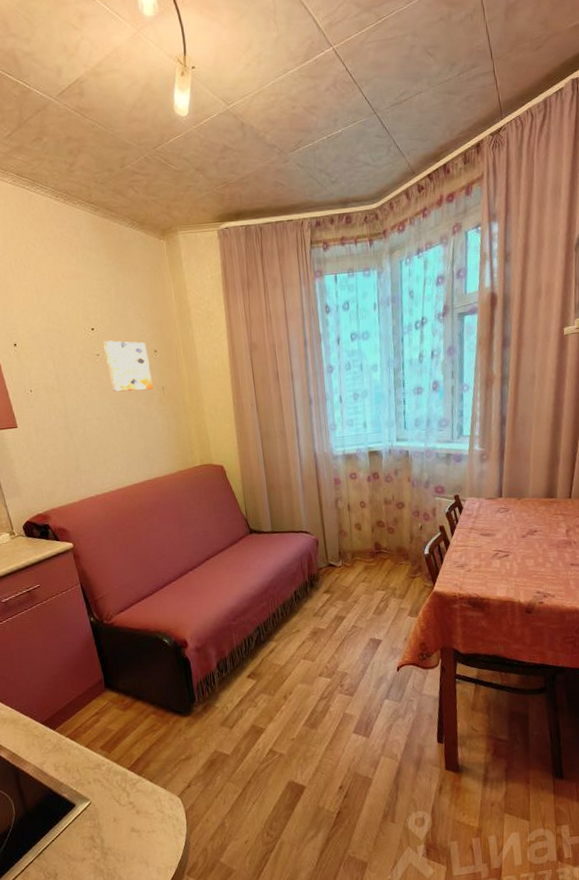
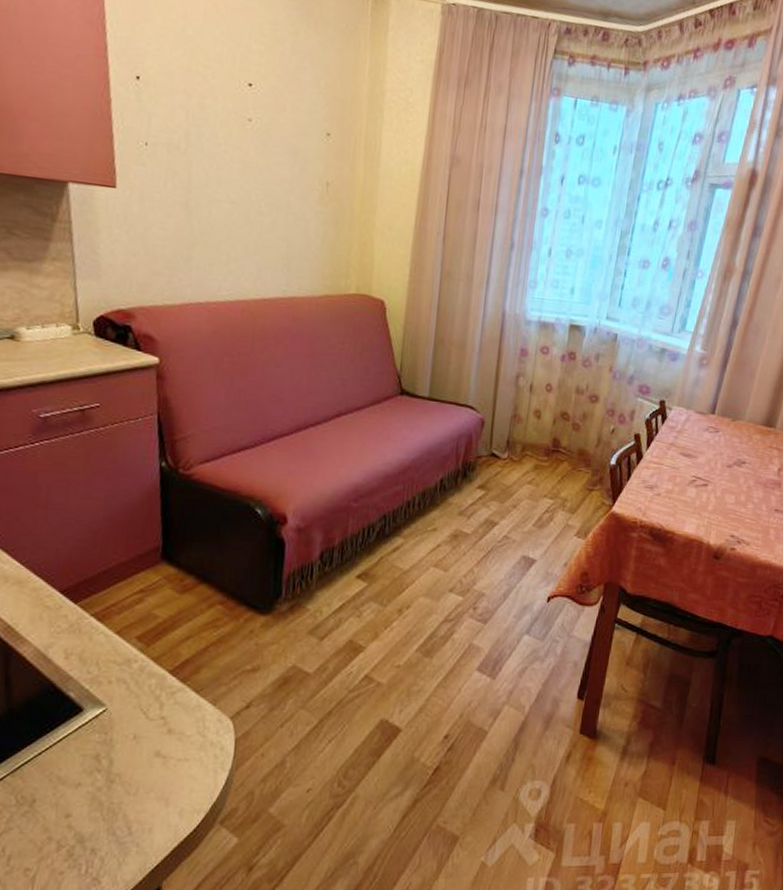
wall art: present [103,340,153,392] -> none [259,104,317,183]

